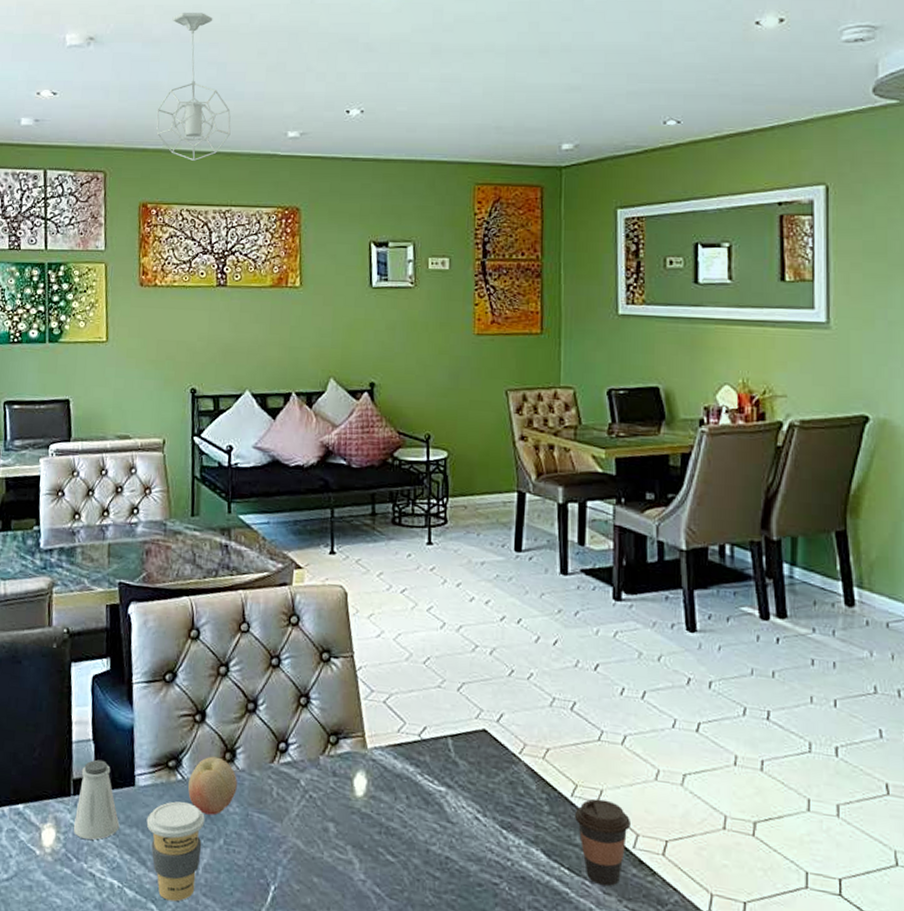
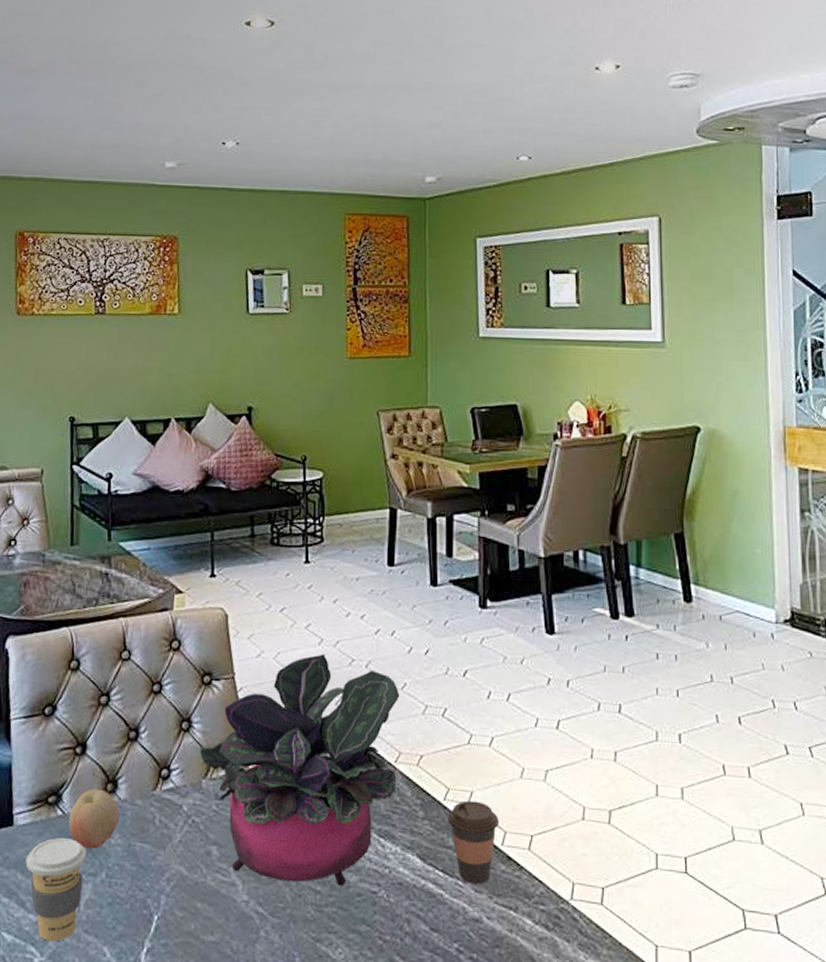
pendant light: present [156,13,231,161] -> none [33,43,109,190]
potted plant: none [317,638,526,875] -> present [199,654,400,887]

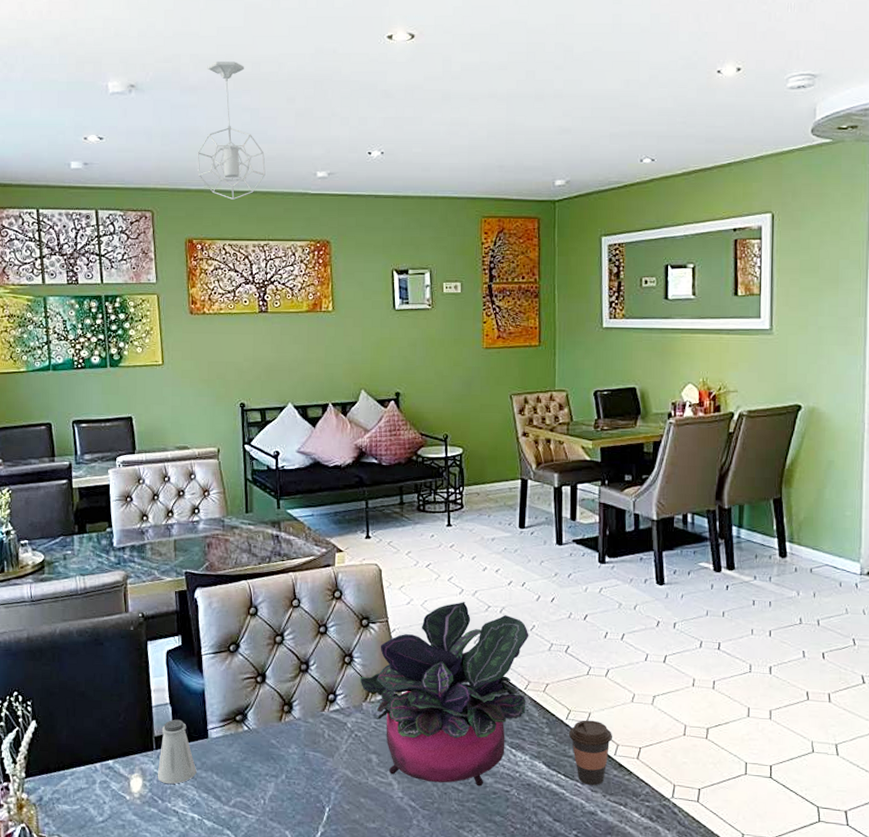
coffee cup: present [25,838,87,942] -> none [219,748,269,827]
pendant light: none [33,43,109,190] -> present [197,62,266,200]
fruit: present [69,788,119,849] -> none [254,709,295,757]

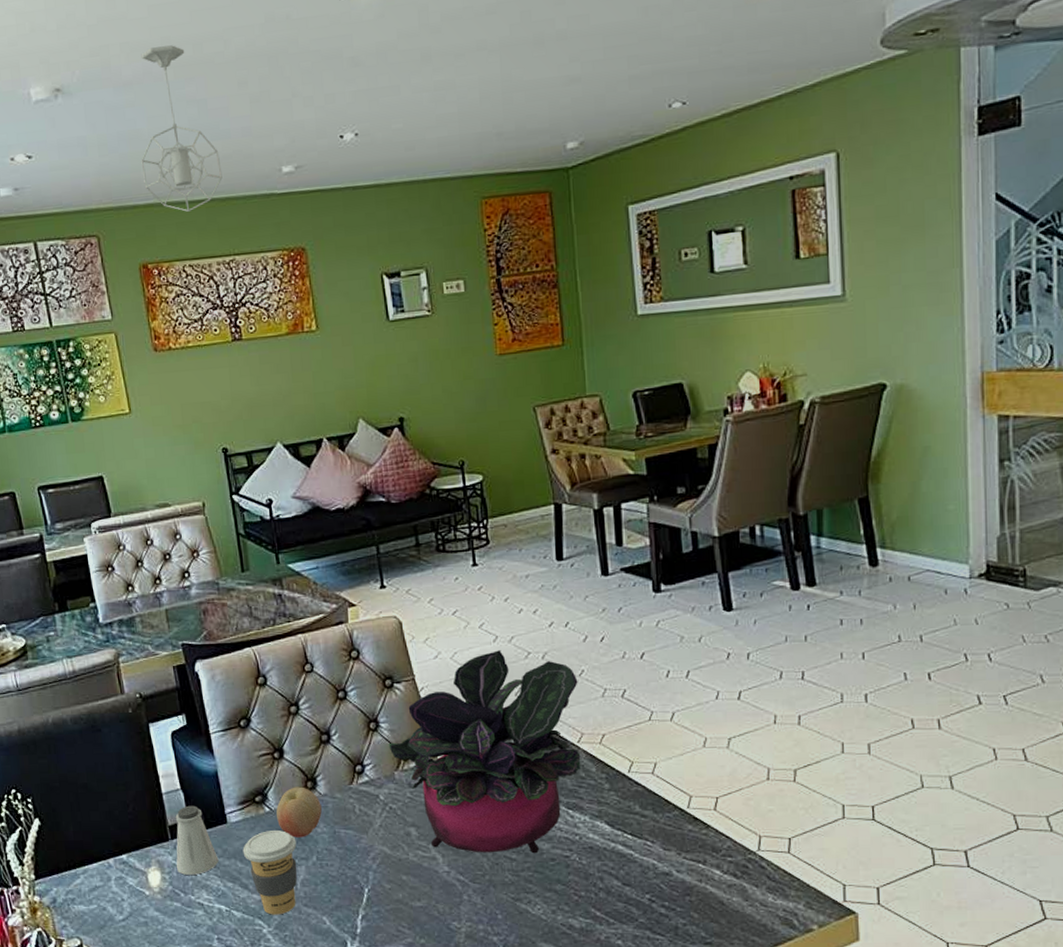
coffee cup: none [219,748,269,827] -> present [242,830,297,915]
fruit: none [254,709,295,757] -> present [276,787,322,838]
coffee cup: present [568,720,613,786] -> none [632,771,685,844]

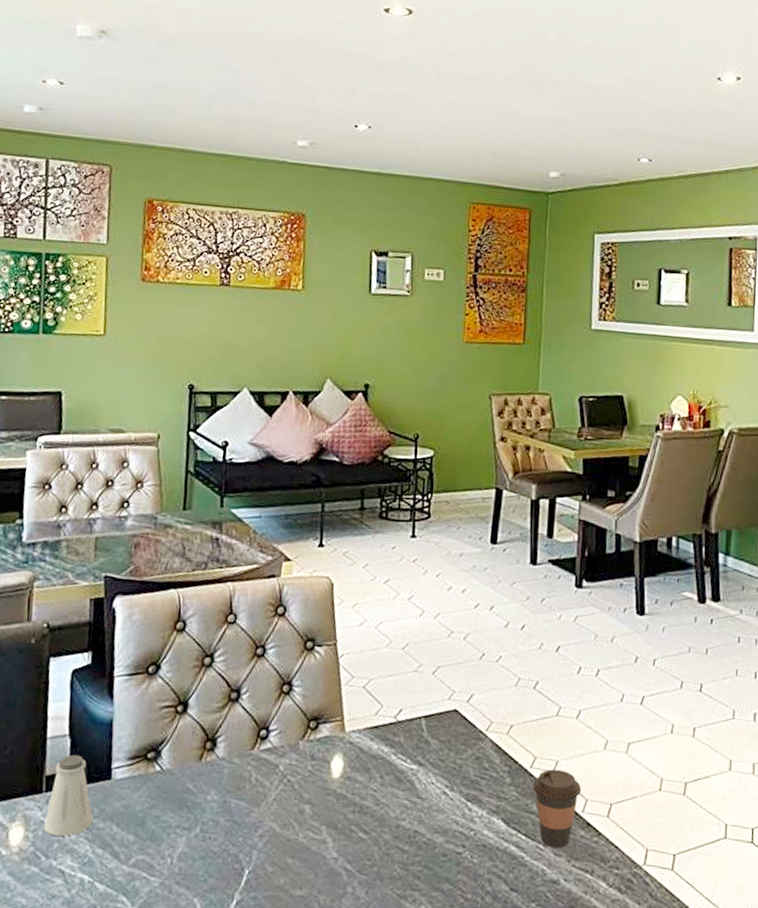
pendant light: present [141,45,223,212] -> none [166,16,242,162]
coffee cup: present [242,830,297,915] -> none [121,792,183,892]
fruit: present [276,787,322,838] -> none [166,746,217,804]
potted plant: present [388,650,581,854] -> none [298,625,495,847]
coffee cup: none [632,771,685,844] -> present [532,769,582,849]

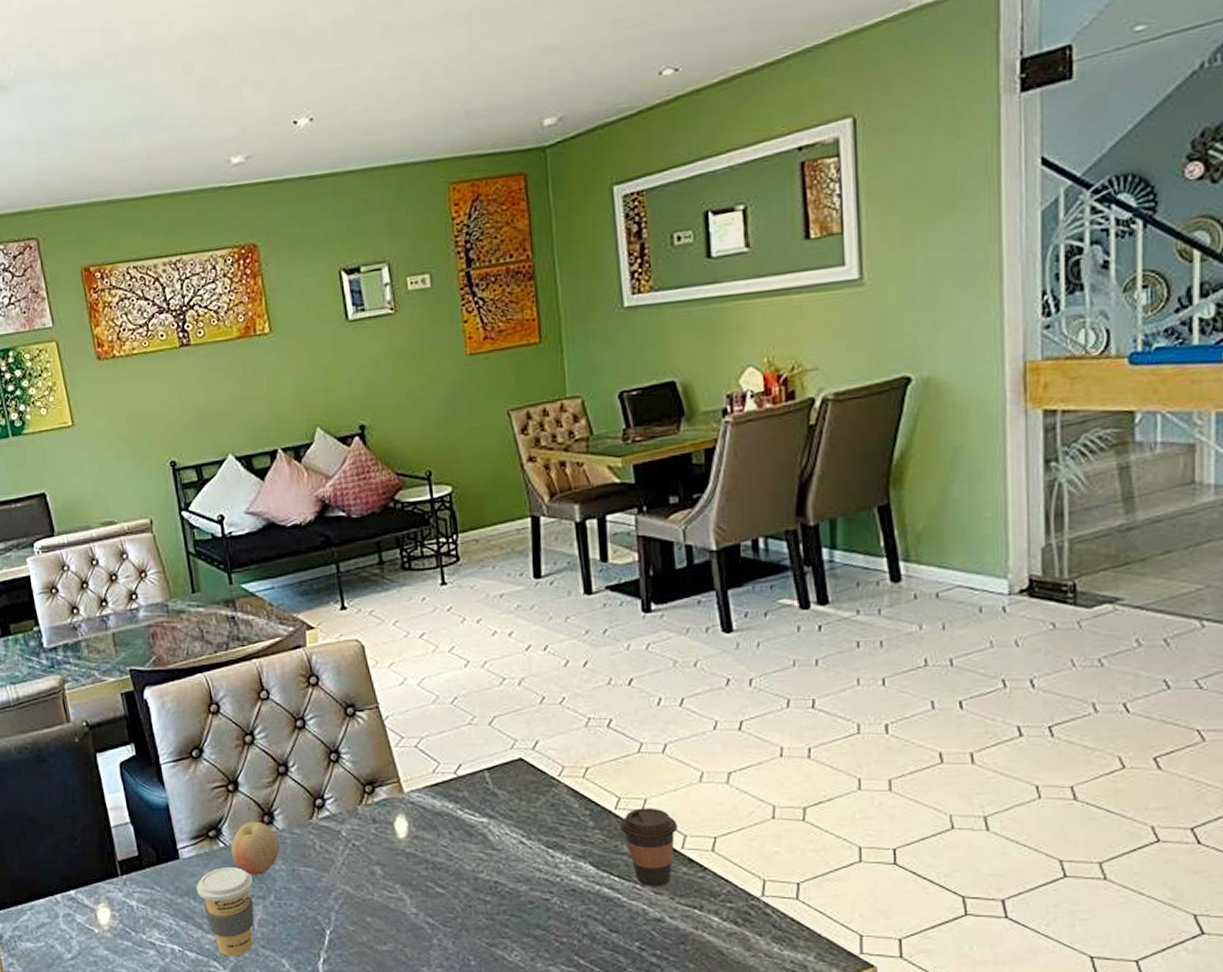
saltshaker: present [43,754,94,836] -> none [124,840,171,913]
coffee cup: none [121,792,183,892] -> present [196,867,254,957]
fruit: none [166,746,217,804] -> present [231,821,280,875]

